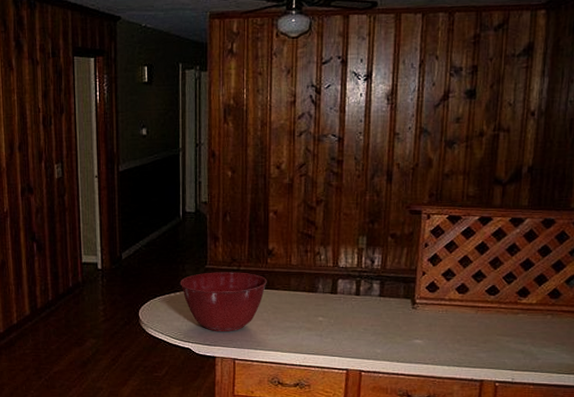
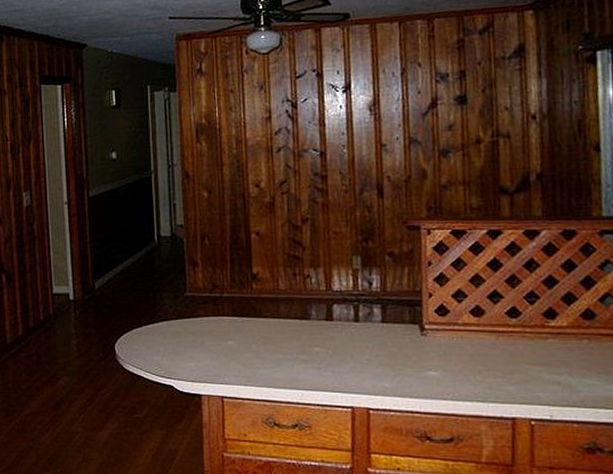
mixing bowl: present [179,272,267,331] -> none [158,299,254,366]

